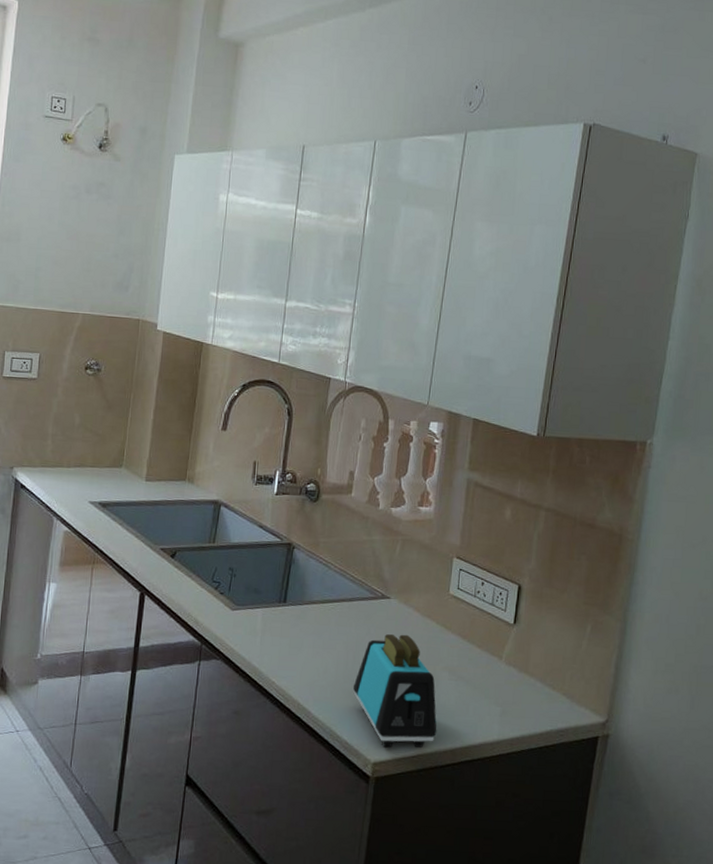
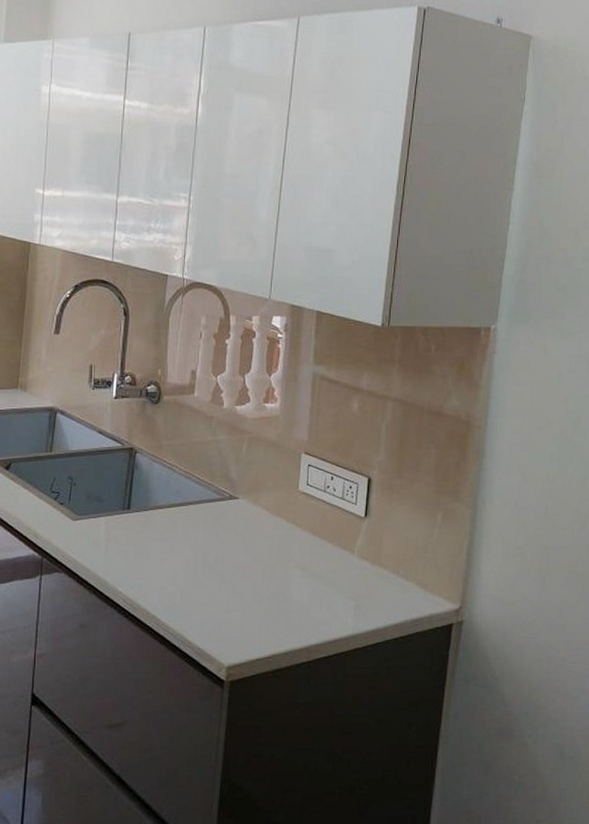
toaster: present [352,634,437,748] -> none [203,534,291,650]

